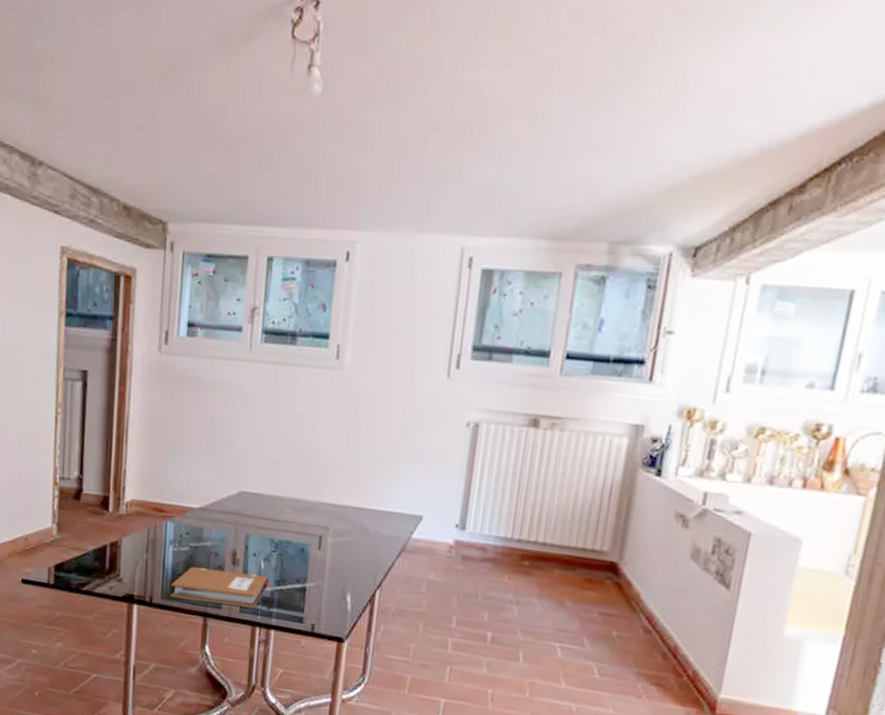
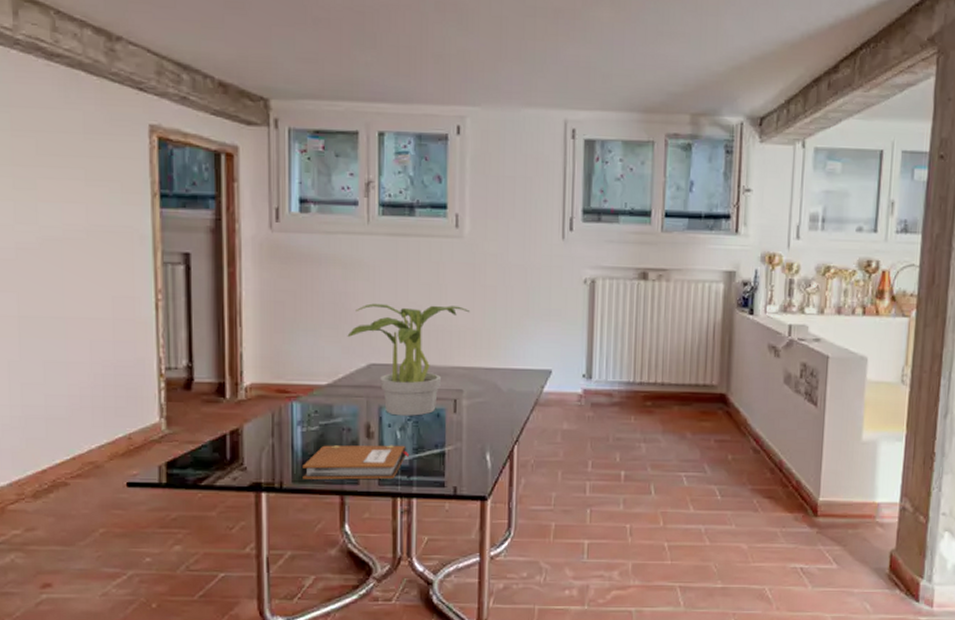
potted plant: none [222,431,343,549] -> present [347,303,469,416]

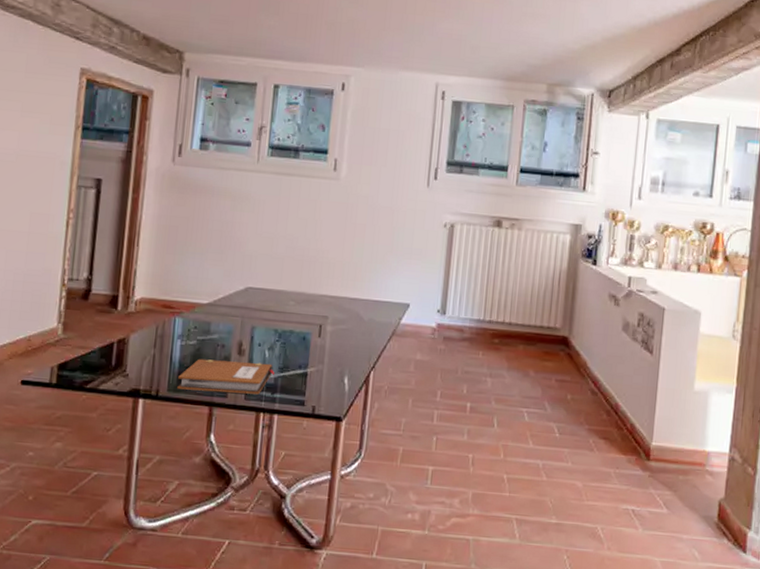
potted plant: present [347,303,469,416] -> none [230,233,340,338]

